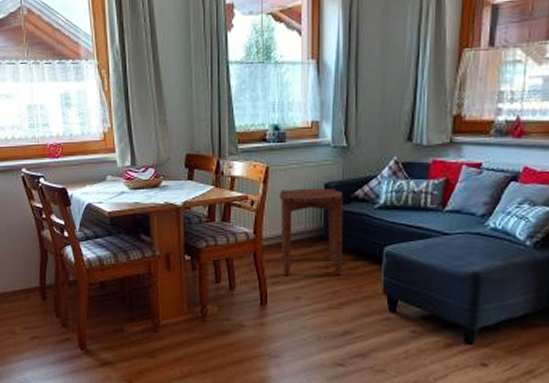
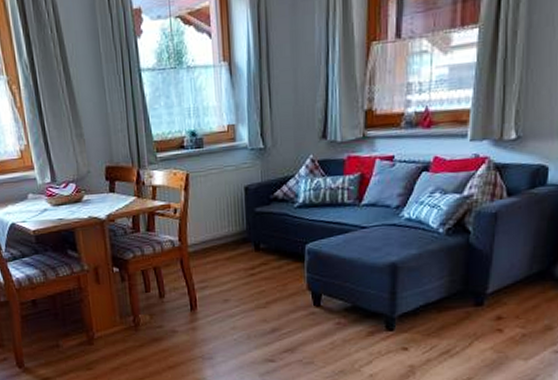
side table: present [279,188,343,276] -> none [201,190,267,281]

